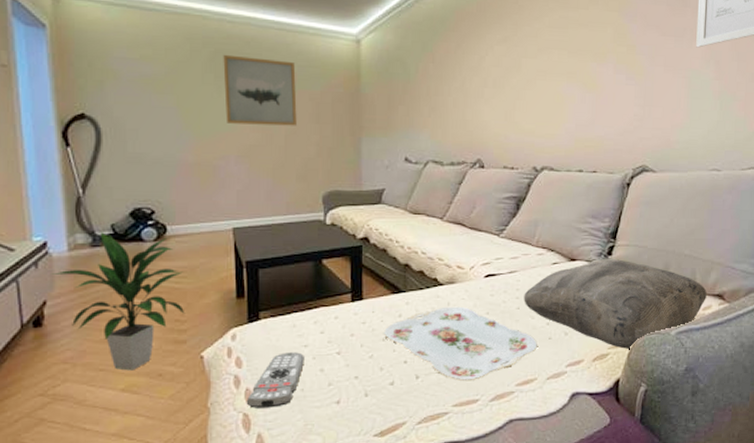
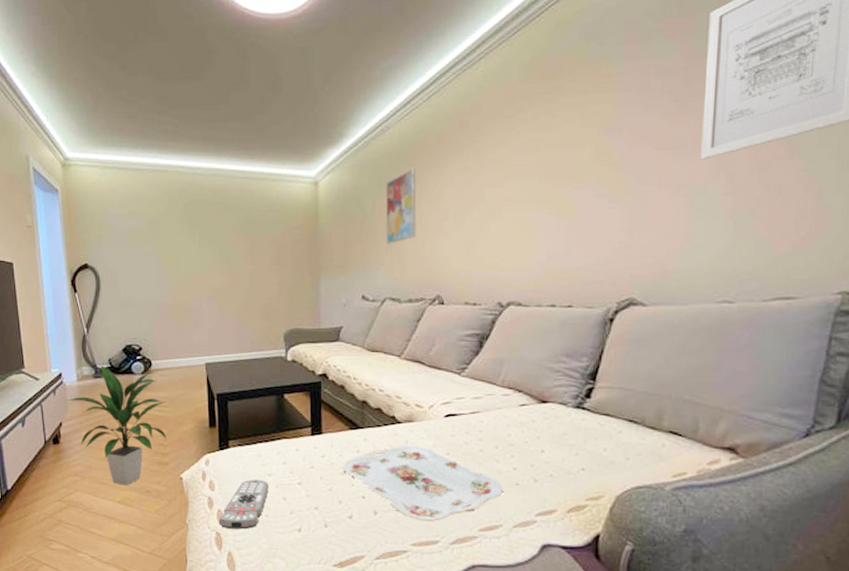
wall art: present [223,54,297,126] -> none [196,205,260,268]
wall art: none [428,34,459,107] -> present [385,168,417,244]
cushion: present [524,258,707,350] -> none [487,401,713,504]

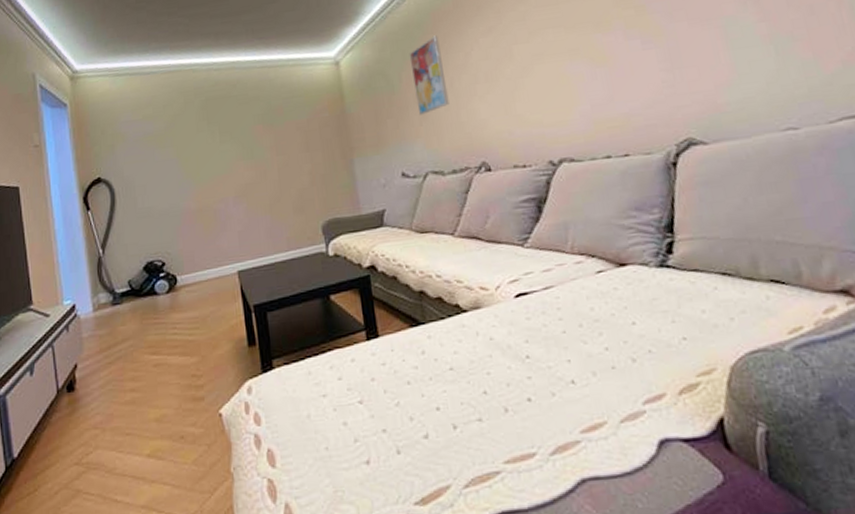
indoor plant: present [65,365,167,486] -> none [80,288,201,434]
remote control: present [218,479,269,530] -> none [269,403,325,473]
serving tray: present [343,445,503,522] -> none [408,335,599,430]

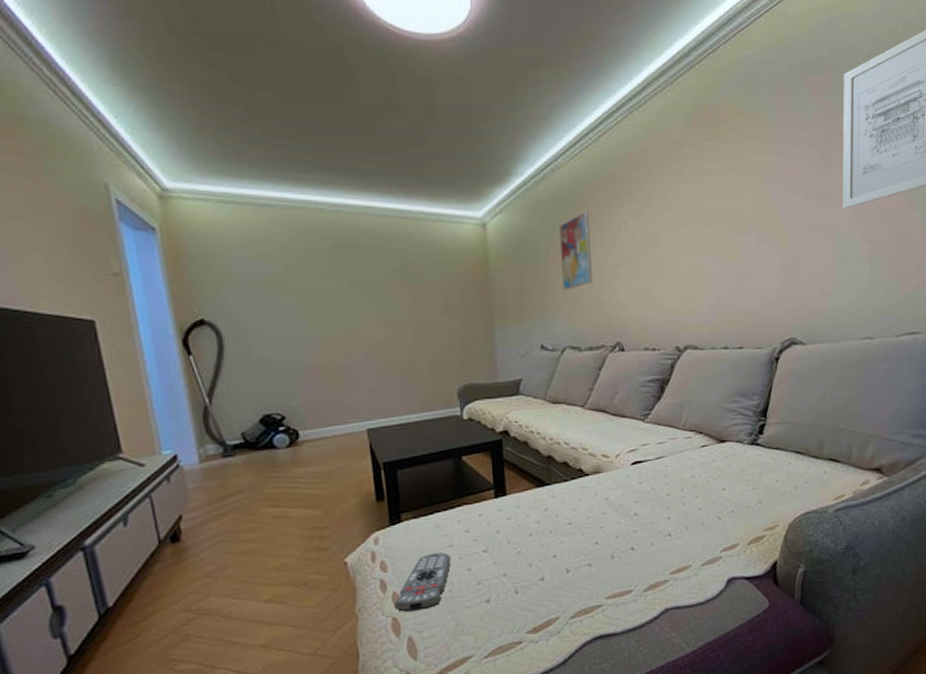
remote control: none [269,403,325,473] -> present [394,552,451,612]

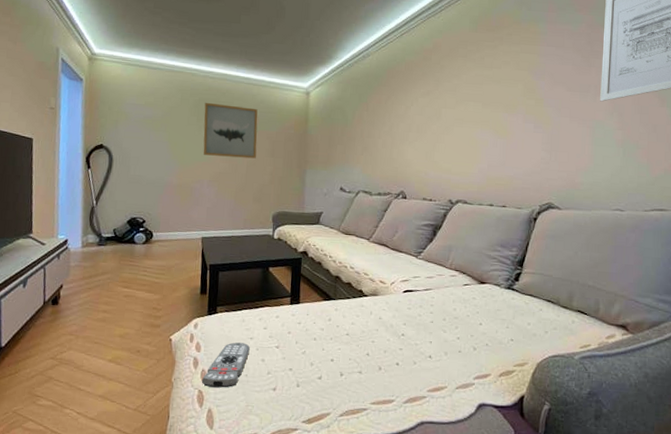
wall art: none [343,248,425,321] -> present [203,102,258,159]
wall art: present [558,210,593,290] -> none [362,88,389,147]

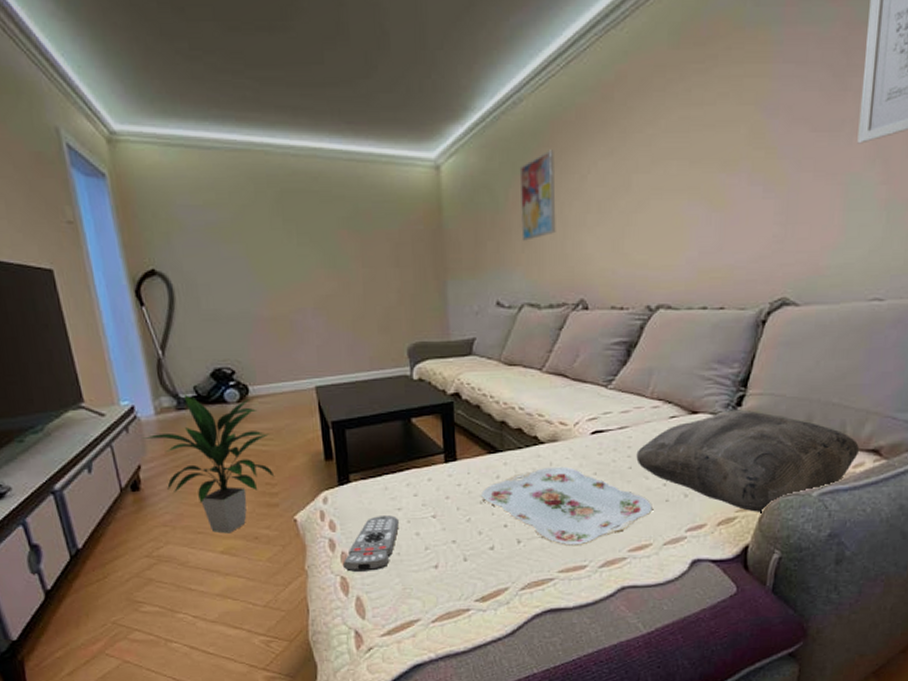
indoor plant: none [68,234,162,346] -> present [142,394,275,534]
wall art: present [203,102,258,159] -> none [290,193,375,272]
serving tray: none [315,315,448,383] -> present [481,466,652,547]
wall art: none [362,88,389,147] -> present [519,149,556,241]
cushion: none [437,283,610,370] -> present [636,409,859,513]

